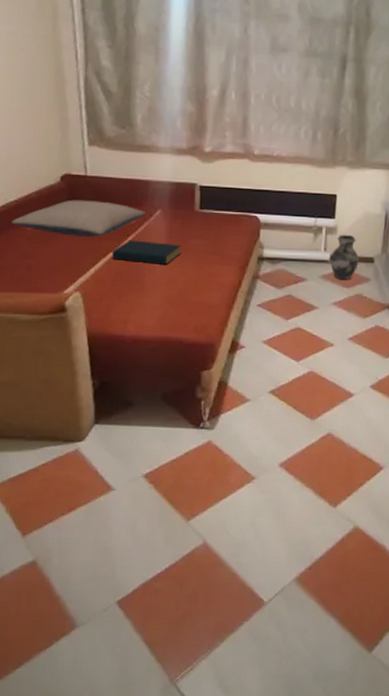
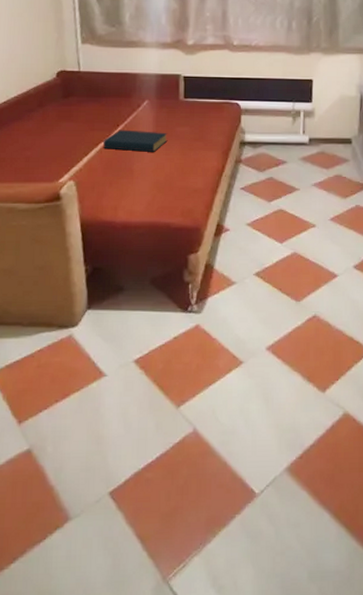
pillow: present [11,199,147,237] -> none [11,94,135,128]
ceramic jug: present [330,234,359,280] -> none [309,117,337,162]

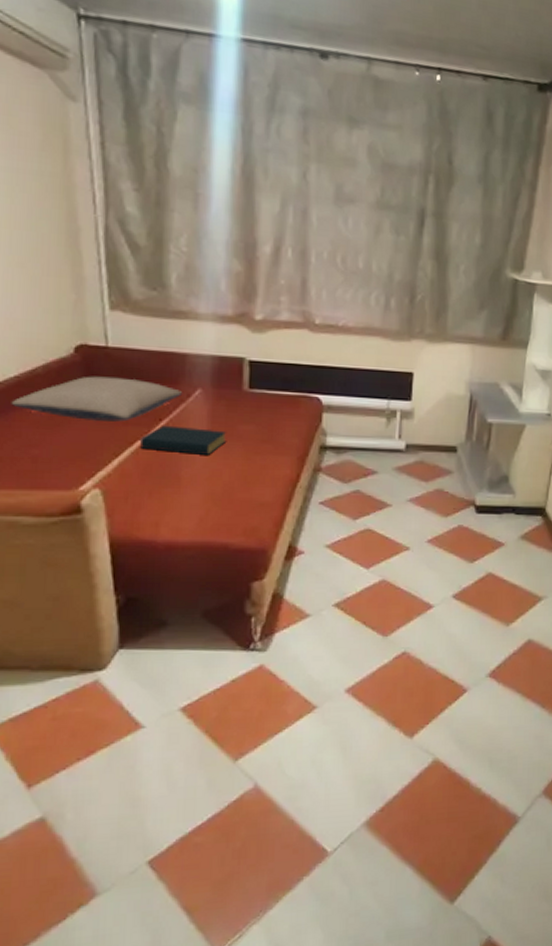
pillow: none [11,94,135,128] -> present [11,376,183,422]

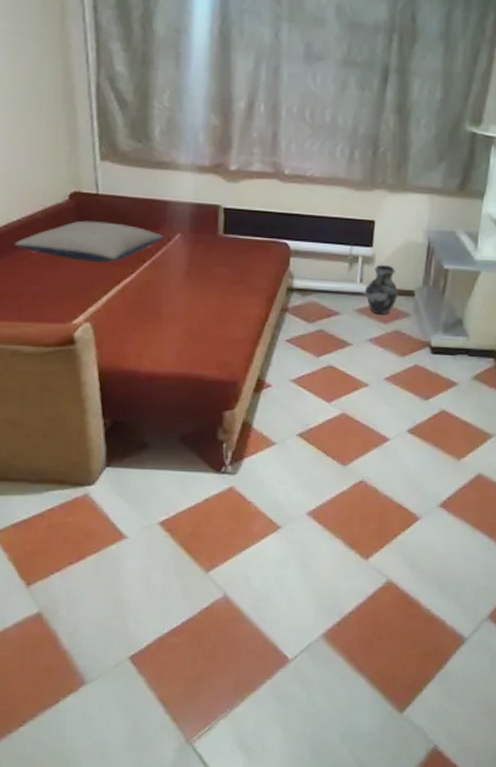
hardback book: present [140,425,227,455] -> none [126,266,203,294]
ceramic jug: none [406,419,439,473] -> present [366,264,398,315]

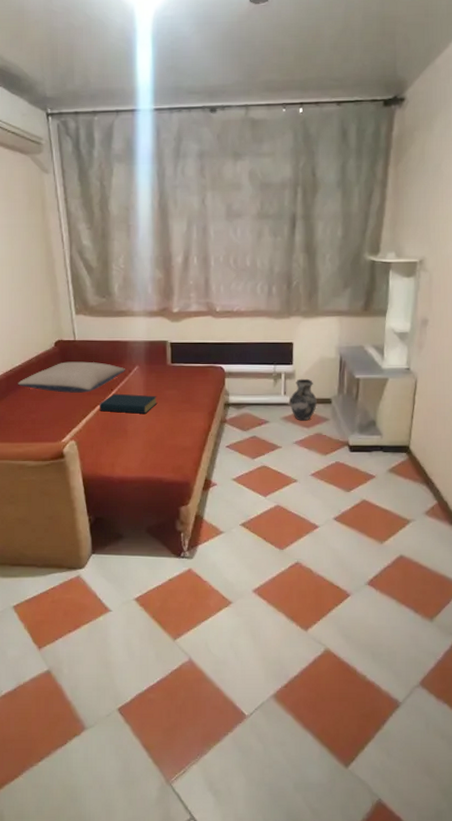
hardback book: none [126,266,203,294] -> present [100,393,158,414]

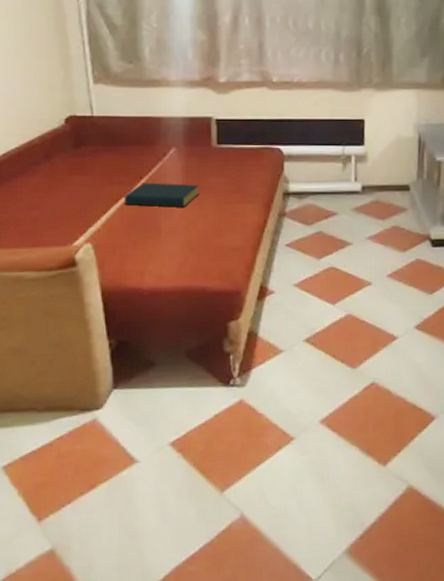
pillow: present [17,361,126,393] -> none [13,142,160,183]
ceramic jug: present [290,378,317,421] -> none [362,161,393,212]

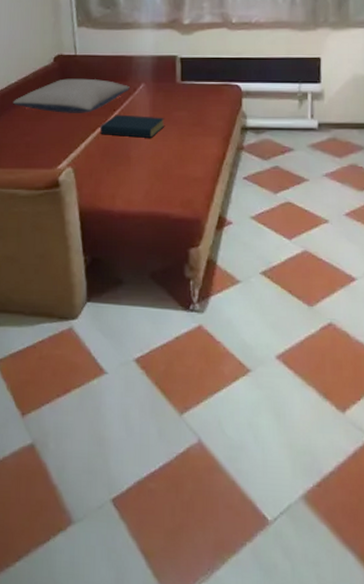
pillow: none [13,142,160,183] -> present [12,78,131,113]

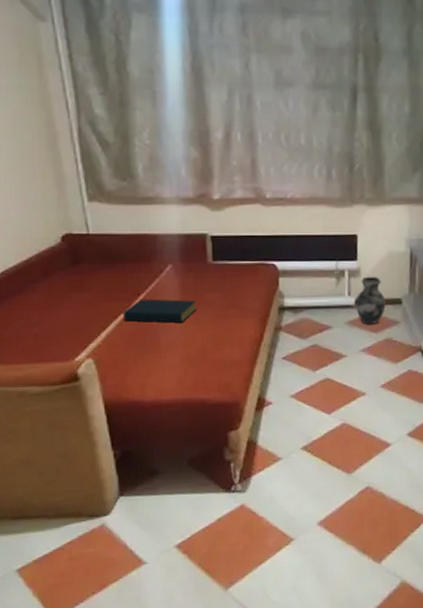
pillow: present [12,78,131,113] -> none [12,260,156,300]
ceramic jug: none [319,99,350,149] -> present [356,276,386,325]

